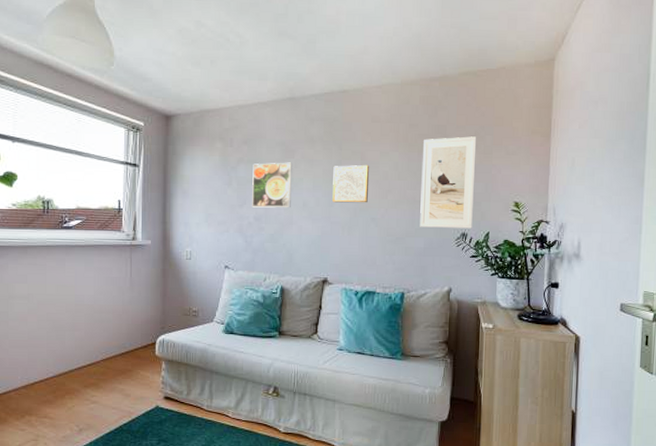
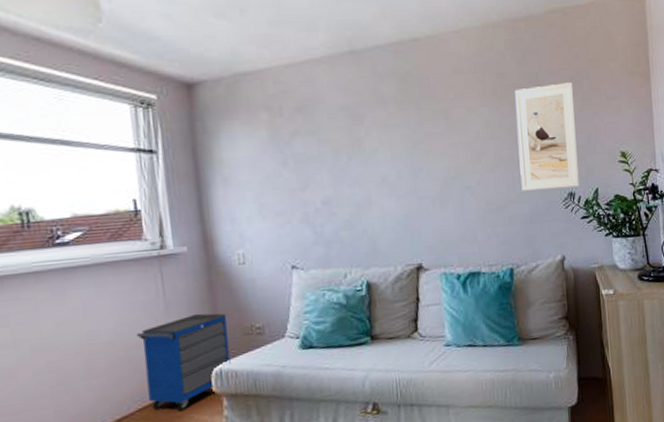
cabinet: none [108,293,173,367] -> present [136,313,231,412]
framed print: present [252,162,293,208] -> none [312,130,367,190]
wall art: present [332,164,370,203] -> none [413,124,459,173]

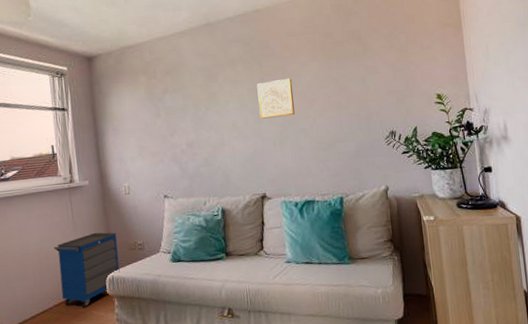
wall art: none [413,124,459,173] -> present [257,78,295,119]
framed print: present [515,82,579,191] -> none [340,36,400,131]

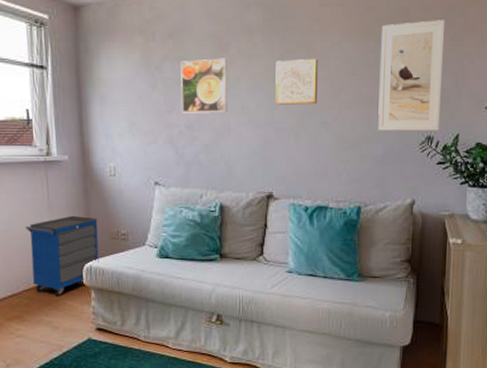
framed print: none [178,86,221,135] -> present [180,58,228,113]
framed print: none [340,36,400,131] -> present [378,20,446,131]

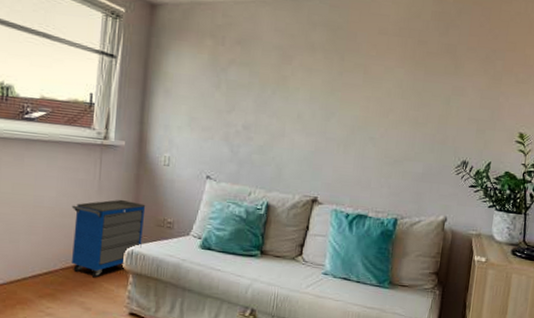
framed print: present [180,58,228,113] -> none [241,67,290,119]
wall art: present [275,58,319,105] -> none [329,77,373,121]
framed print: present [378,20,446,131] -> none [420,57,488,157]

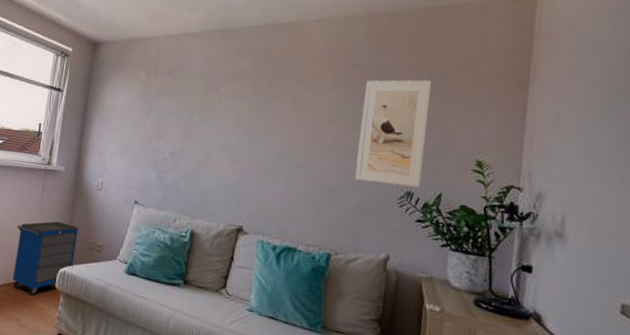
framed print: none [420,57,488,157] -> present [355,80,432,188]

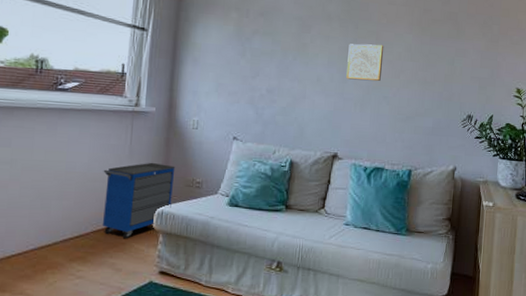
wall art: none [256,104,302,147] -> present [346,44,384,82]
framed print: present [355,80,432,188] -> none [429,24,485,111]

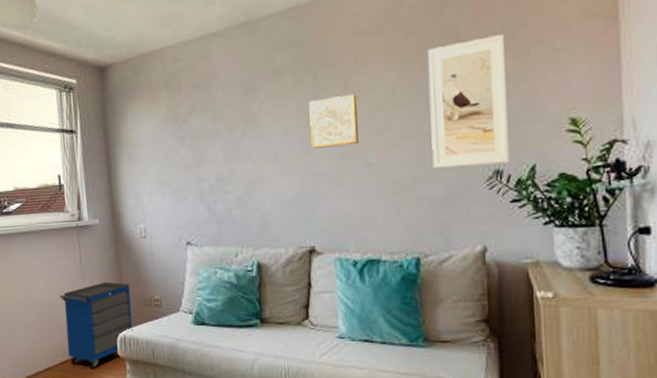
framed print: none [429,24,485,111] -> present [428,34,510,168]

